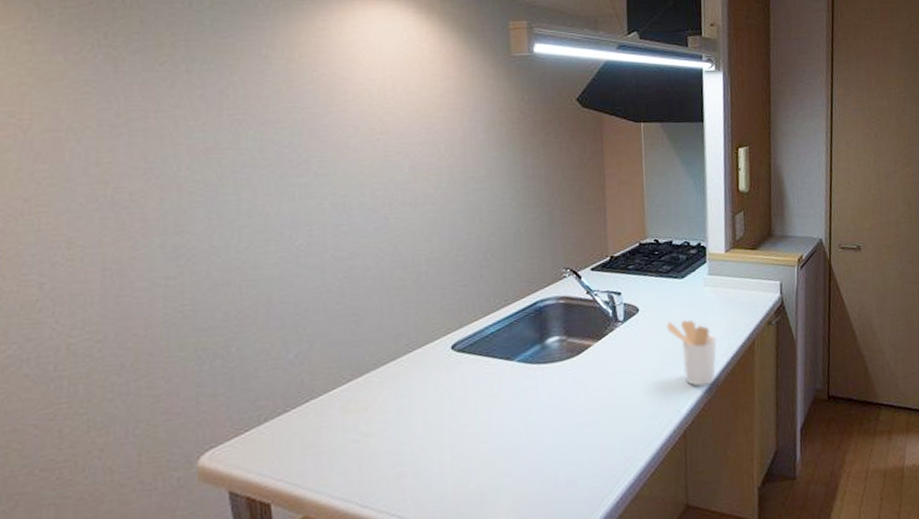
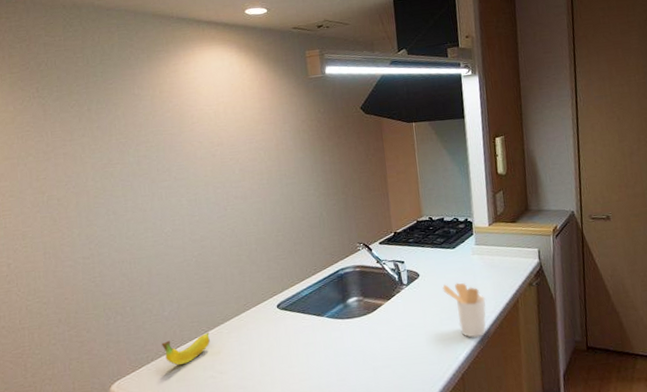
fruit: none [282,381,354,426] -> present [162,332,210,365]

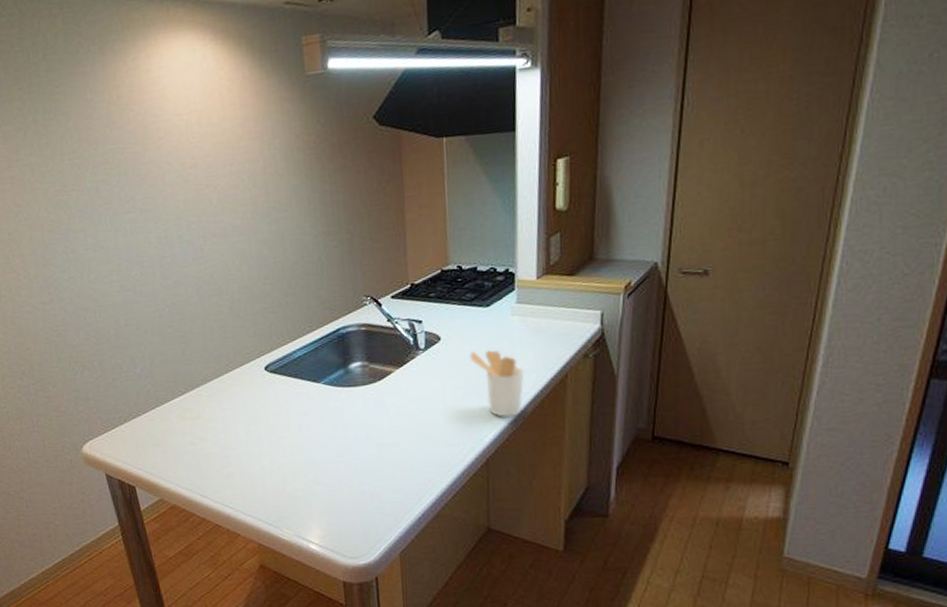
fruit: present [162,332,210,365] -> none [135,394,189,428]

